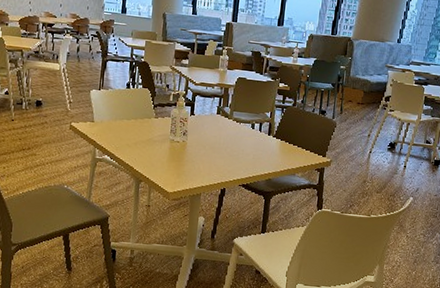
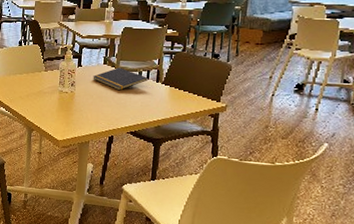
notepad: none [205,118,260,142] -> present [93,67,148,91]

